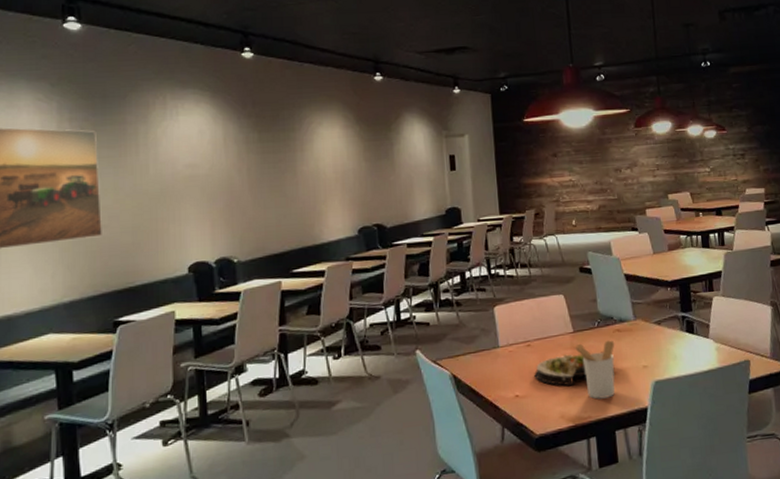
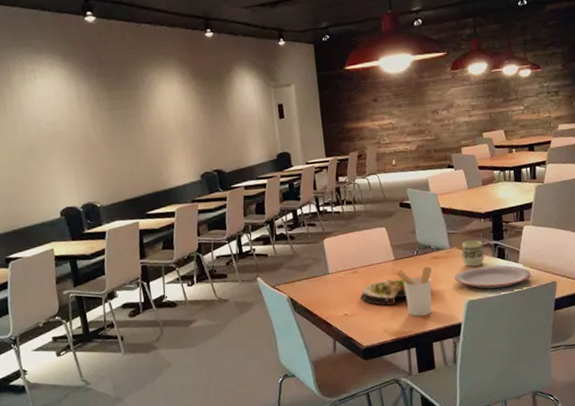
plate: none [639,340,723,368] -> present [454,265,531,289]
cup: none [646,311,673,342] -> present [461,240,485,267]

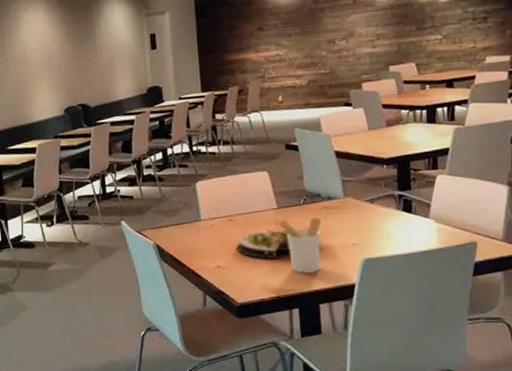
plate: present [454,265,531,289] -> none [348,219,445,247]
cup: present [461,240,485,267] -> none [357,189,387,220]

